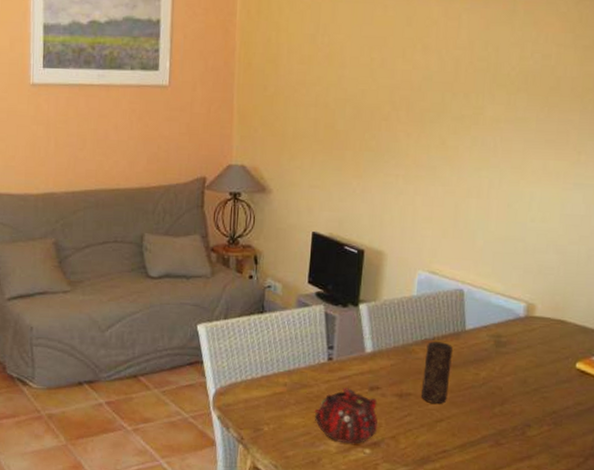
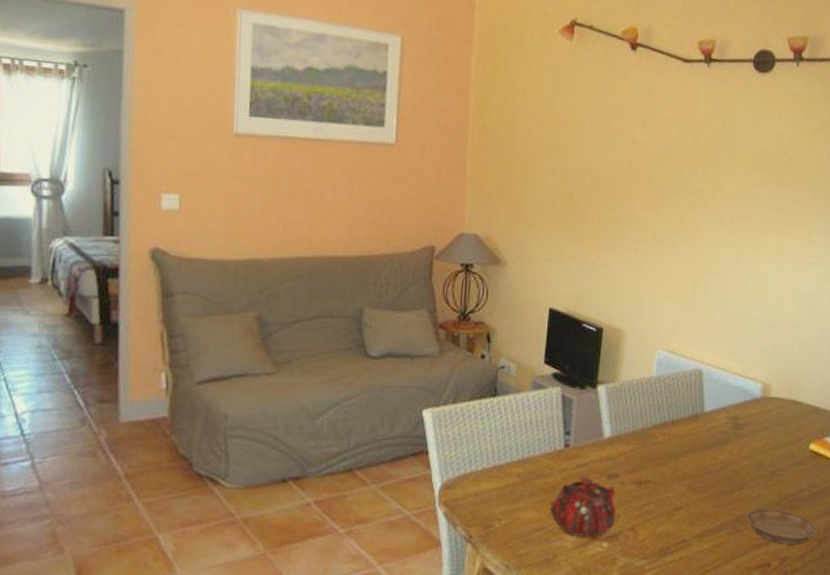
candle: present [421,341,453,404] -> none [661,425,692,490]
saucer: none [509,423,584,460] -> present [747,508,817,545]

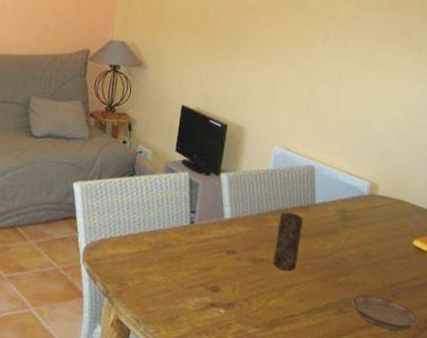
teapot: present [549,476,617,538] -> none [175,250,233,304]
candle: none [661,425,692,490] -> present [273,212,303,271]

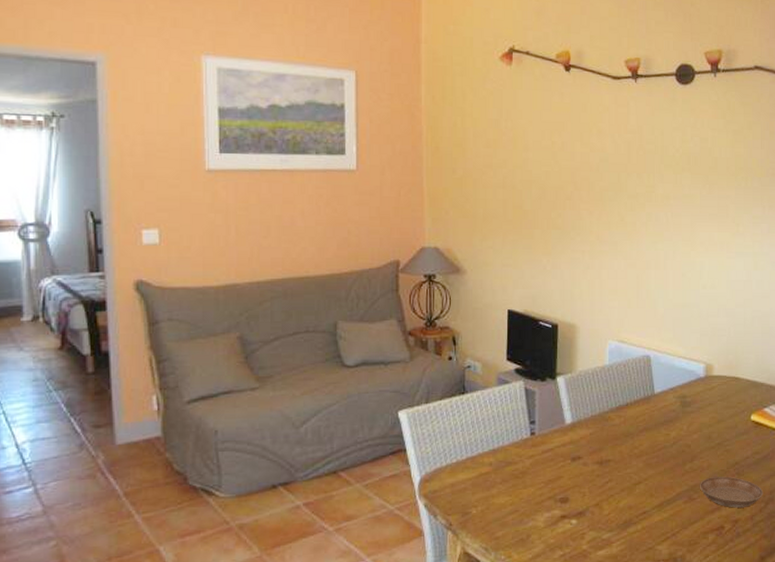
candle: present [273,212,303,271] -> none [620,407,644,467]

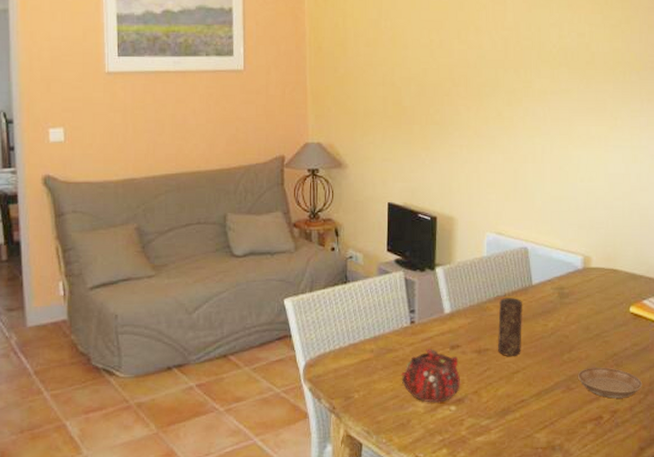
teapot: none [521,461,582,517] -> present [401,349,461,403]
candle: none [620,407,644,467] -> present [498,298,522,356]

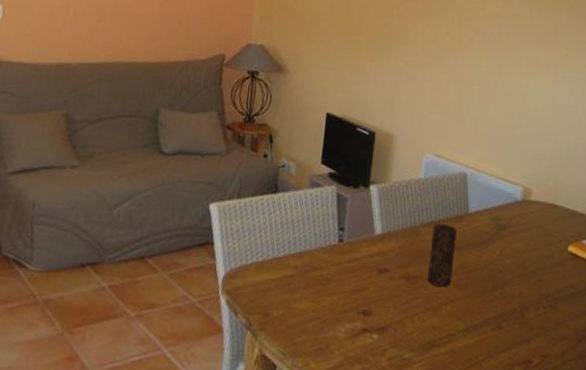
teapot: present [401,349,461,403] -> none [324,270,387,329]
saucer: present [578,367,643,399] -> none [509,306,577,343]

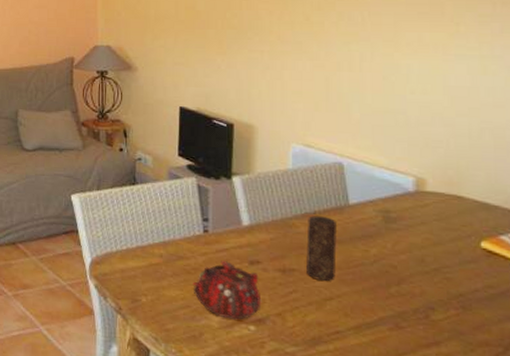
teapot: none [324,270,387,329] -> present [193,261,262,320]

